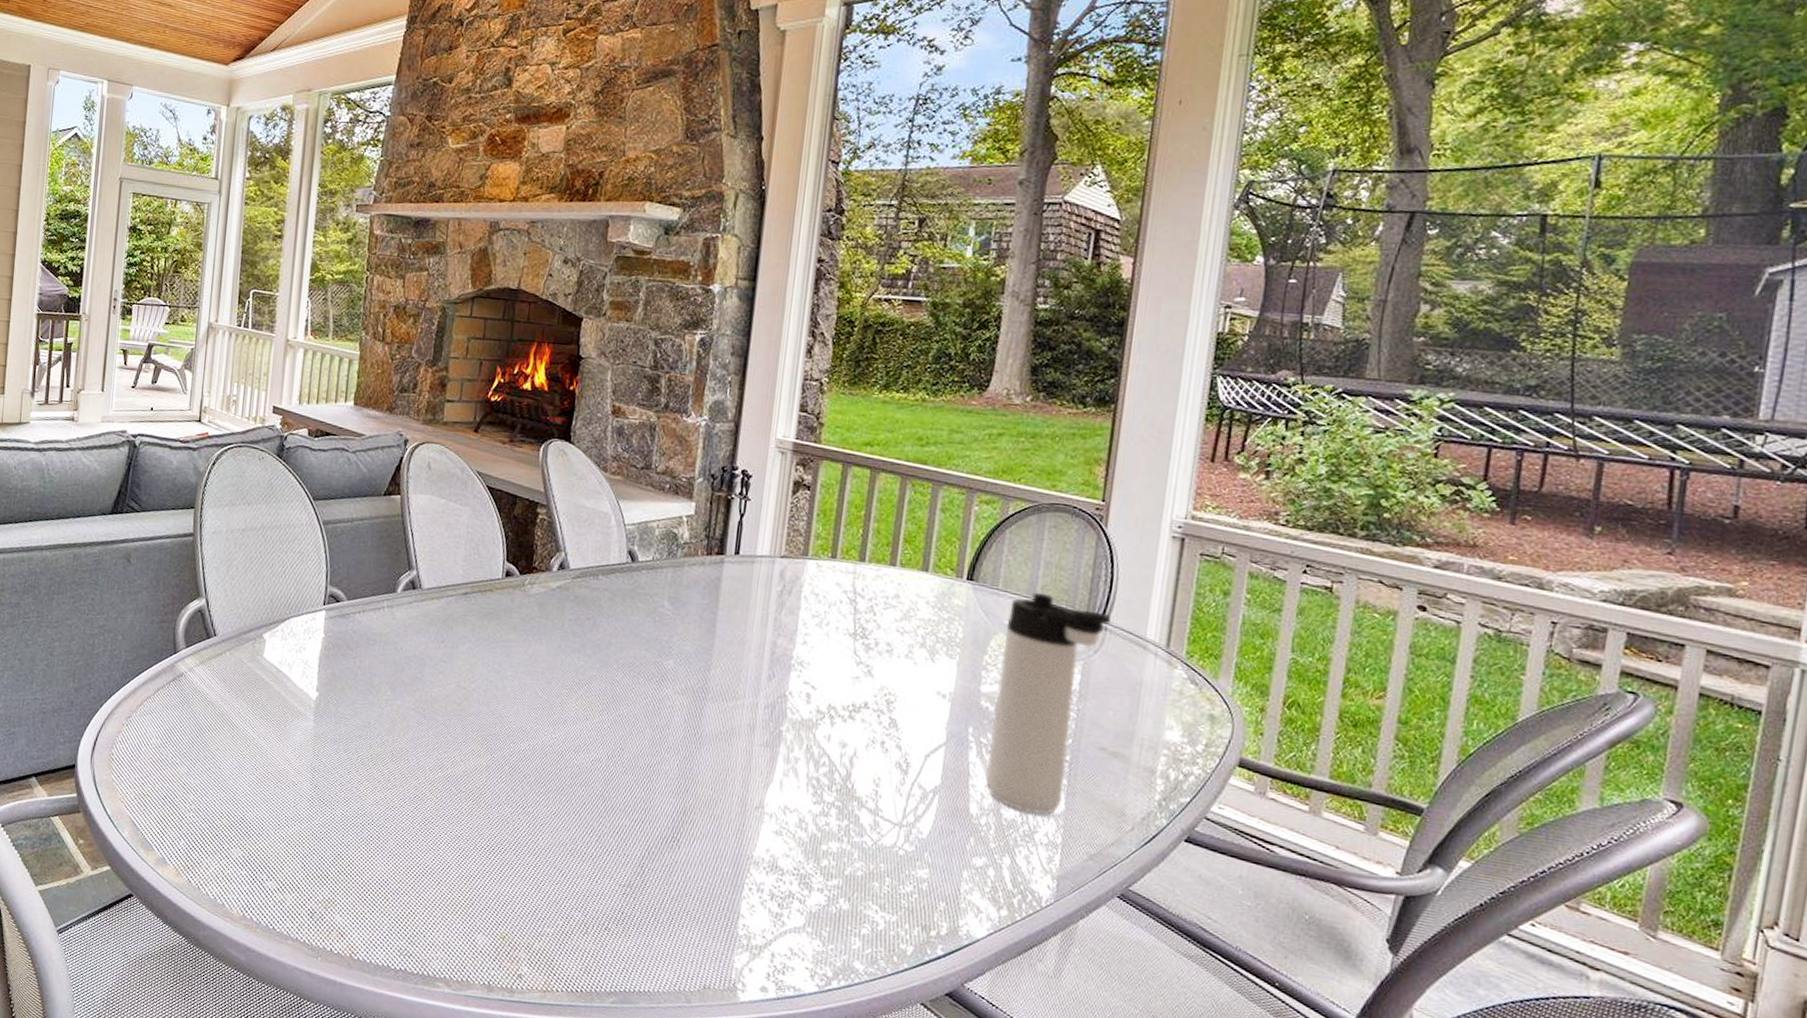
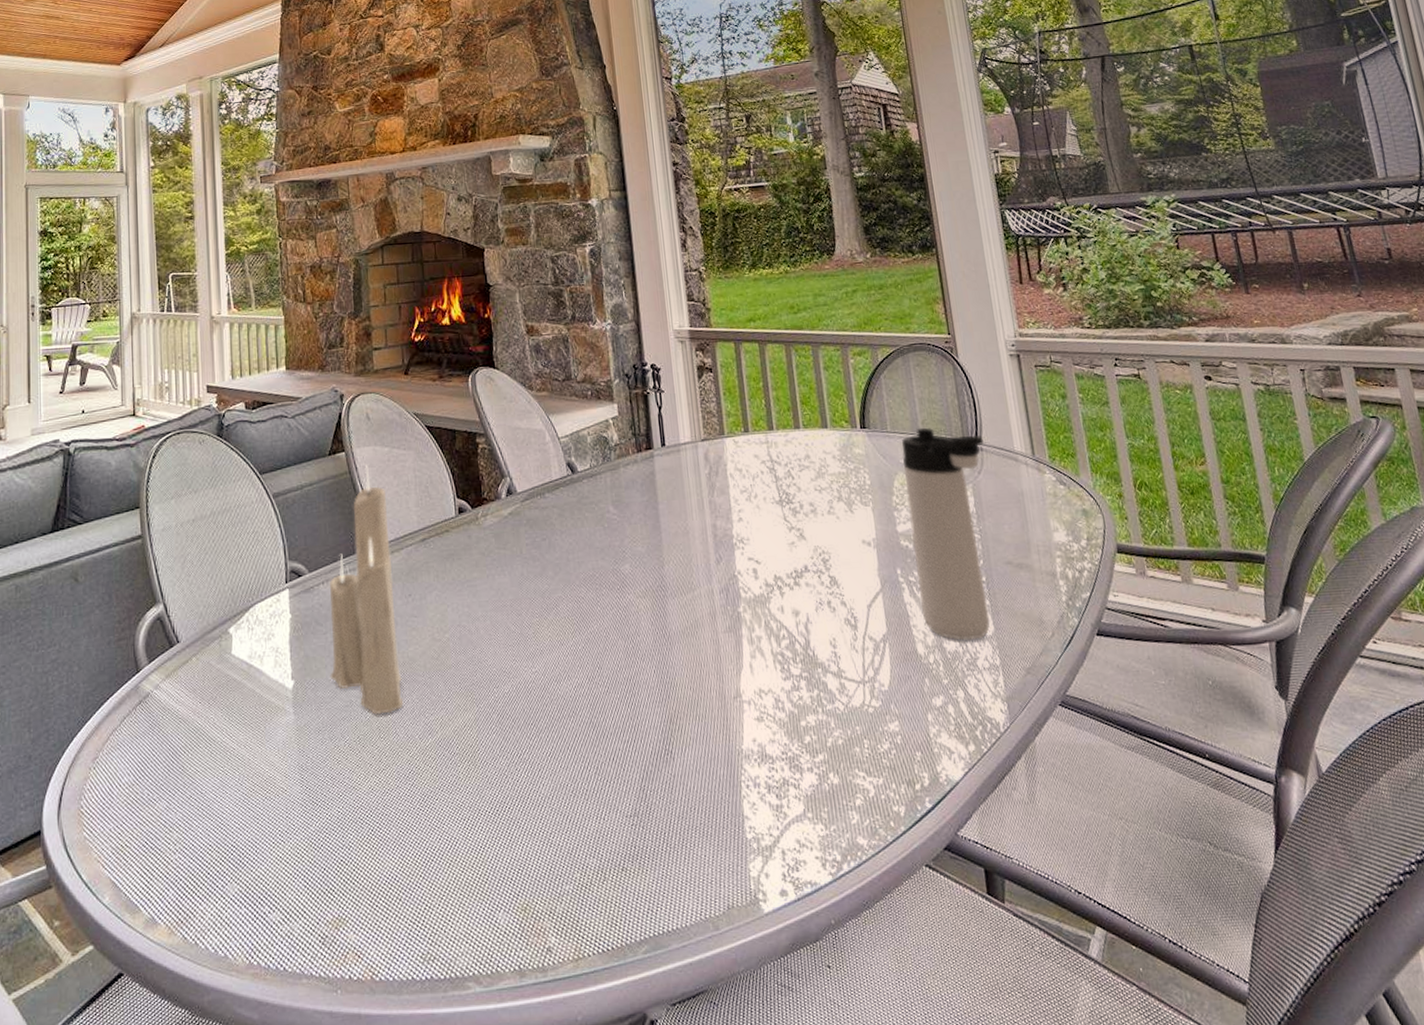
candle: none [352,511,435,742] -> present [330,464,404,715]

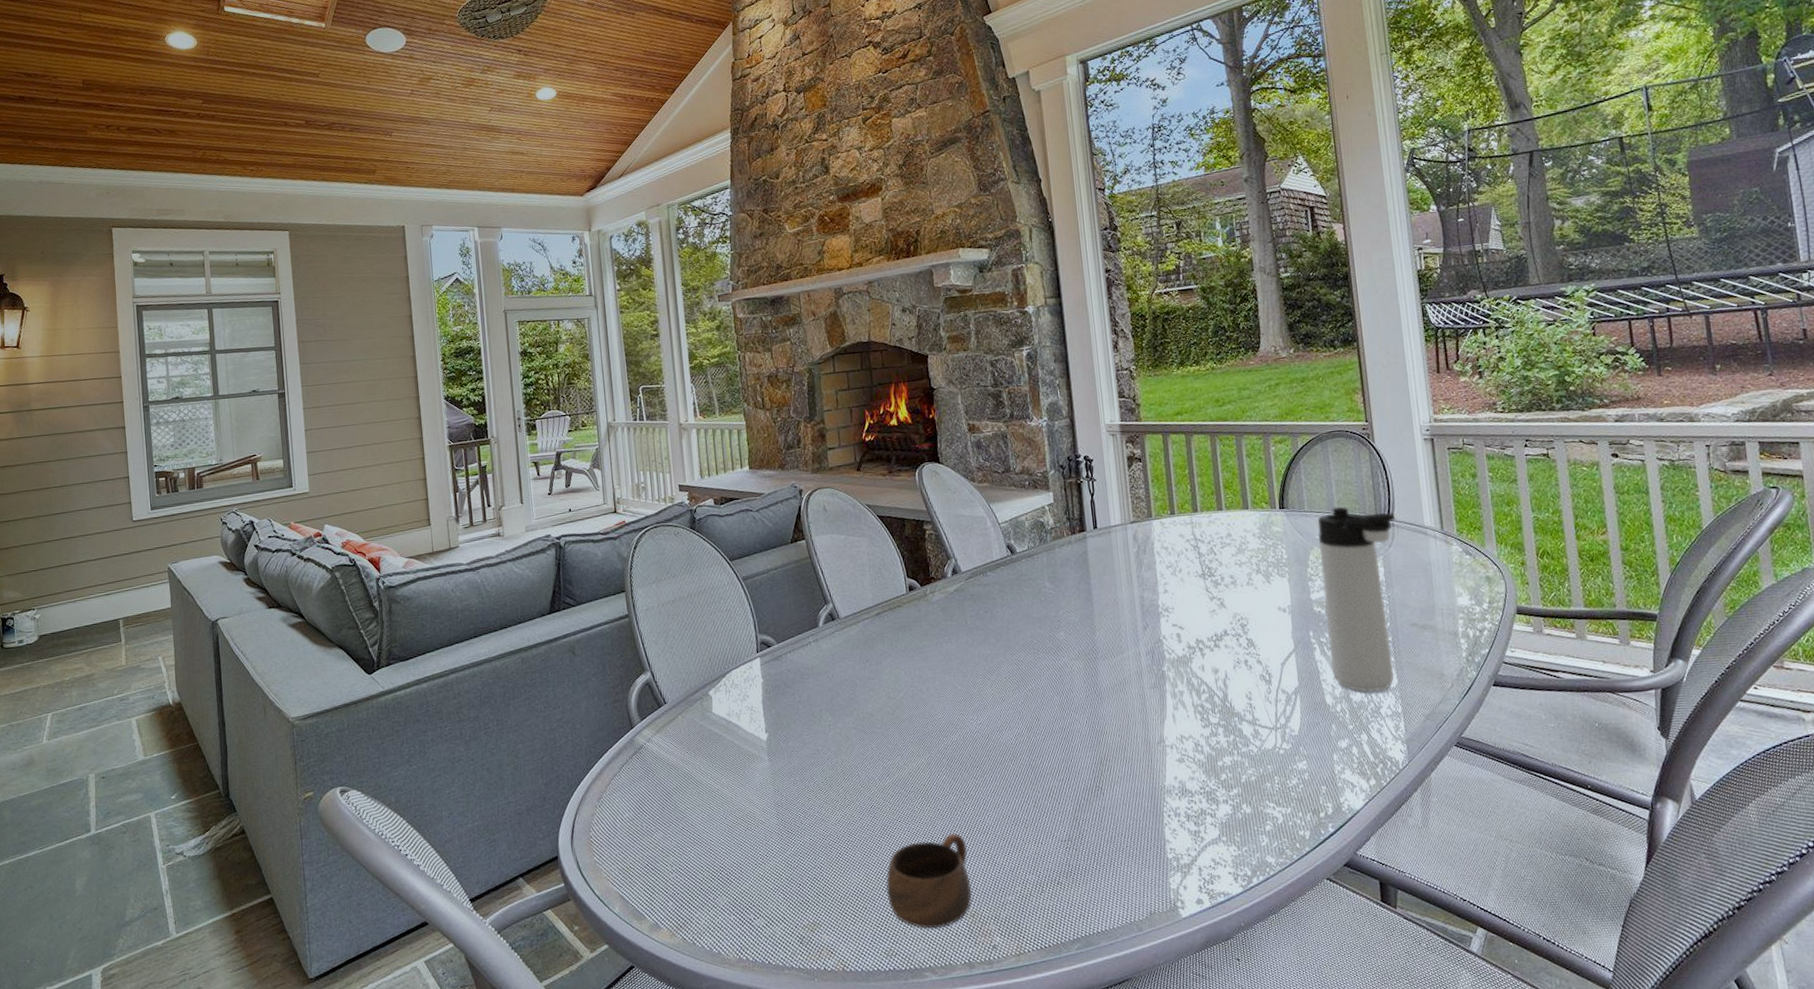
candle: present [330,464,404,715] -> none [796,550,864,761]
cup: none [424,806,524,926] -> present [886,834,972,929]

